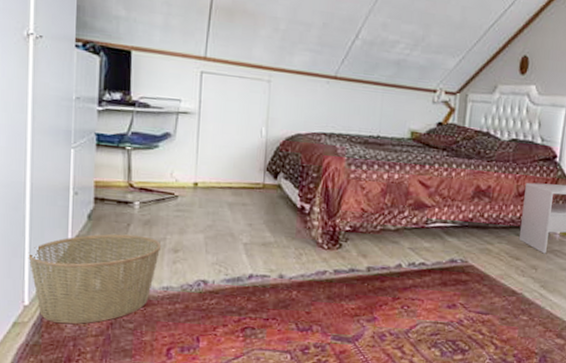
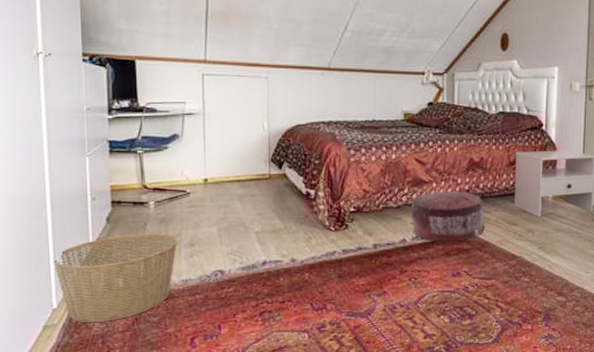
pouf: none [409,217,487,272] -> present [410,191,485,242]

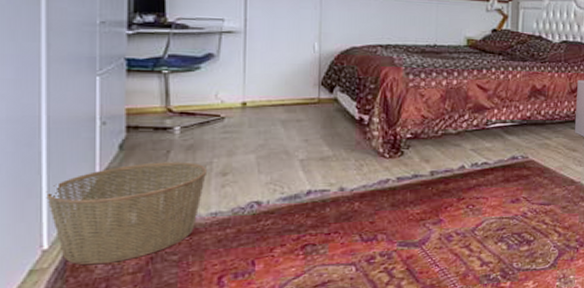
pouf: present [410,191,485,242] -> none [470,117,546,168]

